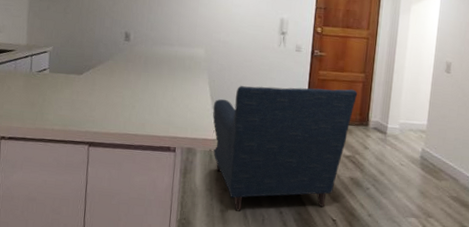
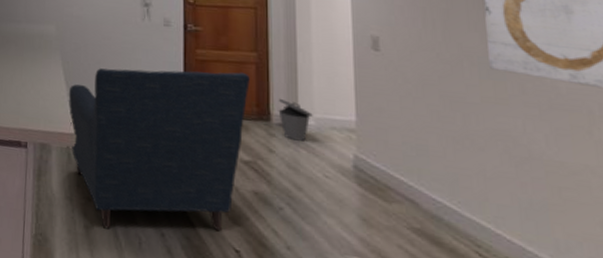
trash can: none [374,108,399,140] -> present [278,98,313,141]

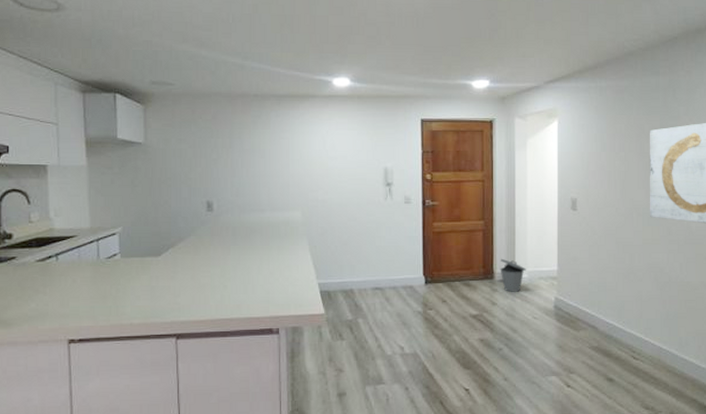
chair: present [69,68,250,231] -> none [318,239,478,393]

